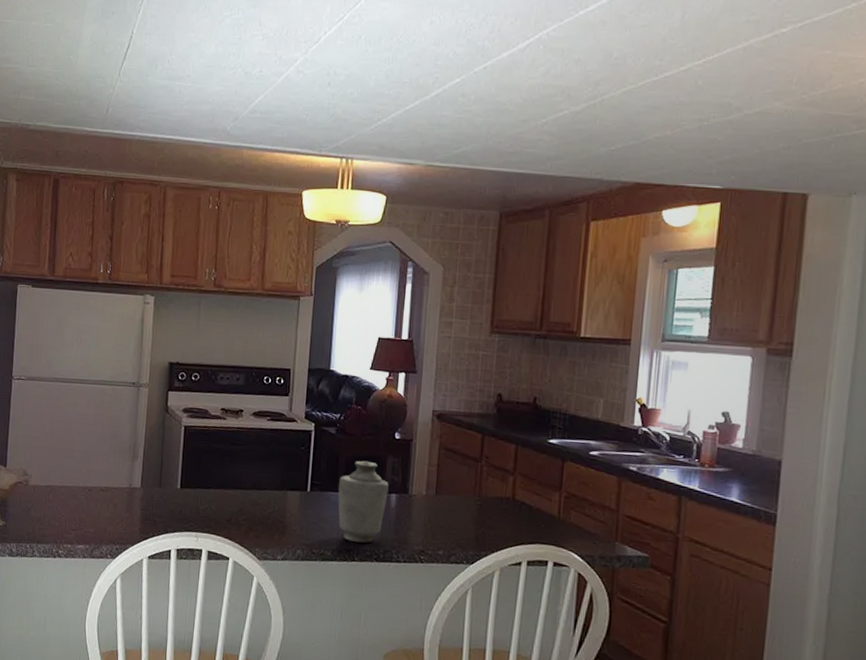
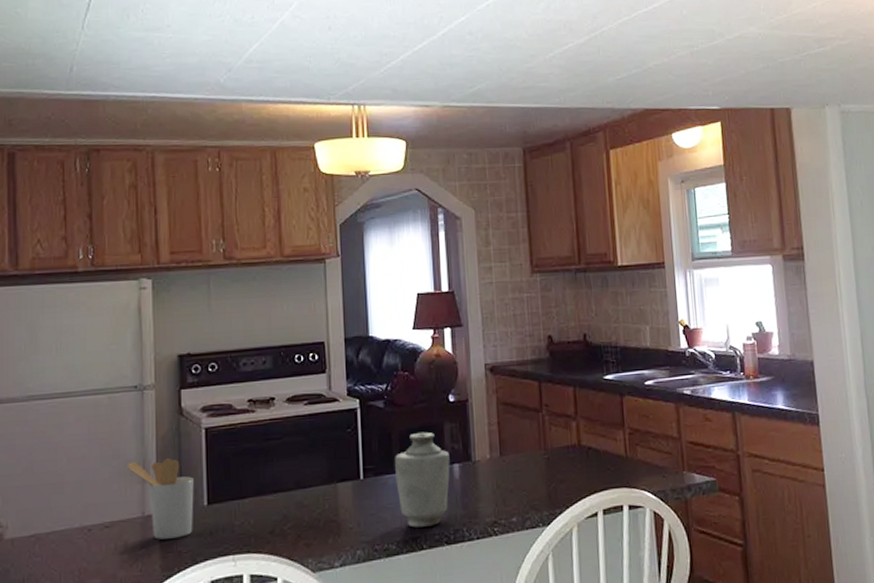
utensil holder: none [120,443,172,510] -> present [125,457,194,540]

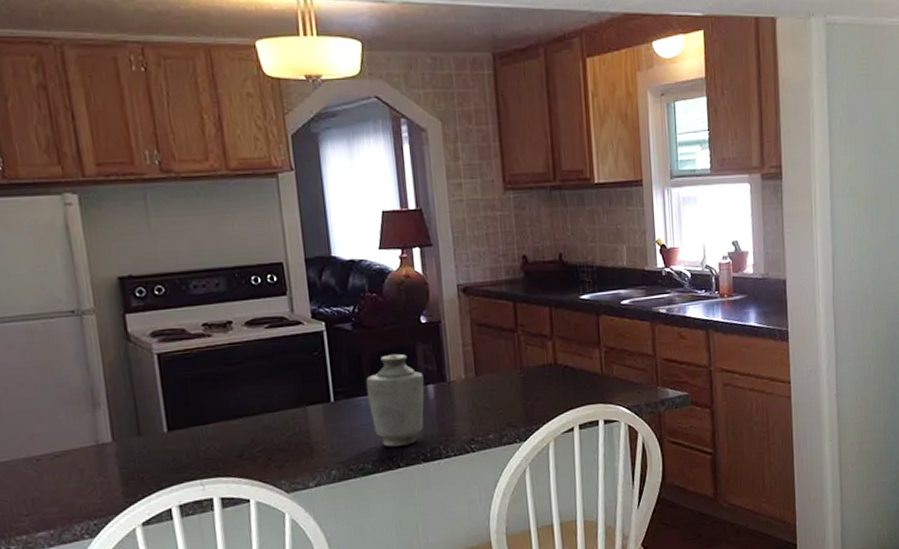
utensil holder: present [125,457,194,540] -> none [71,385,155,467]

